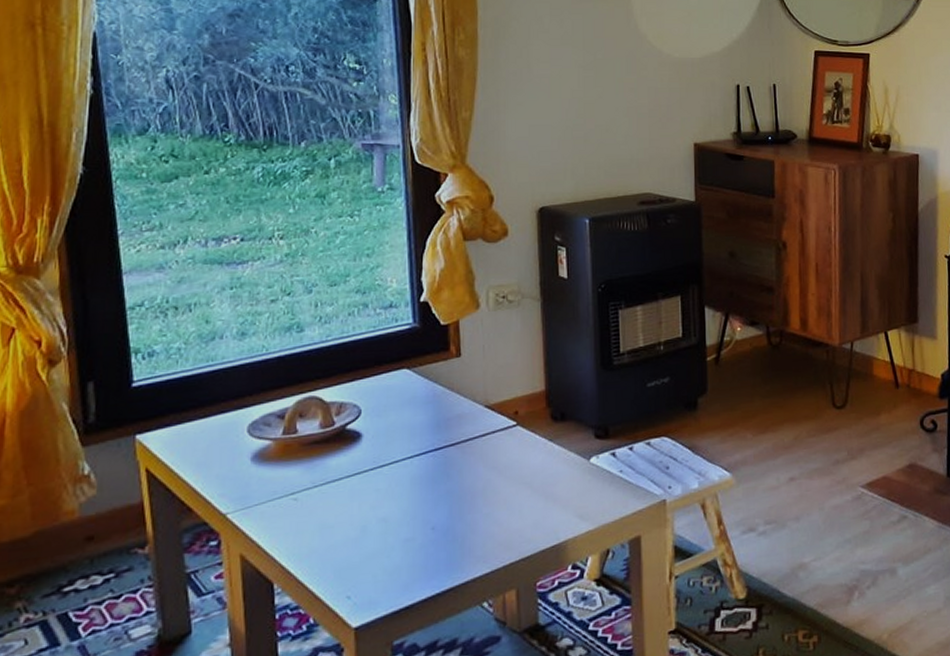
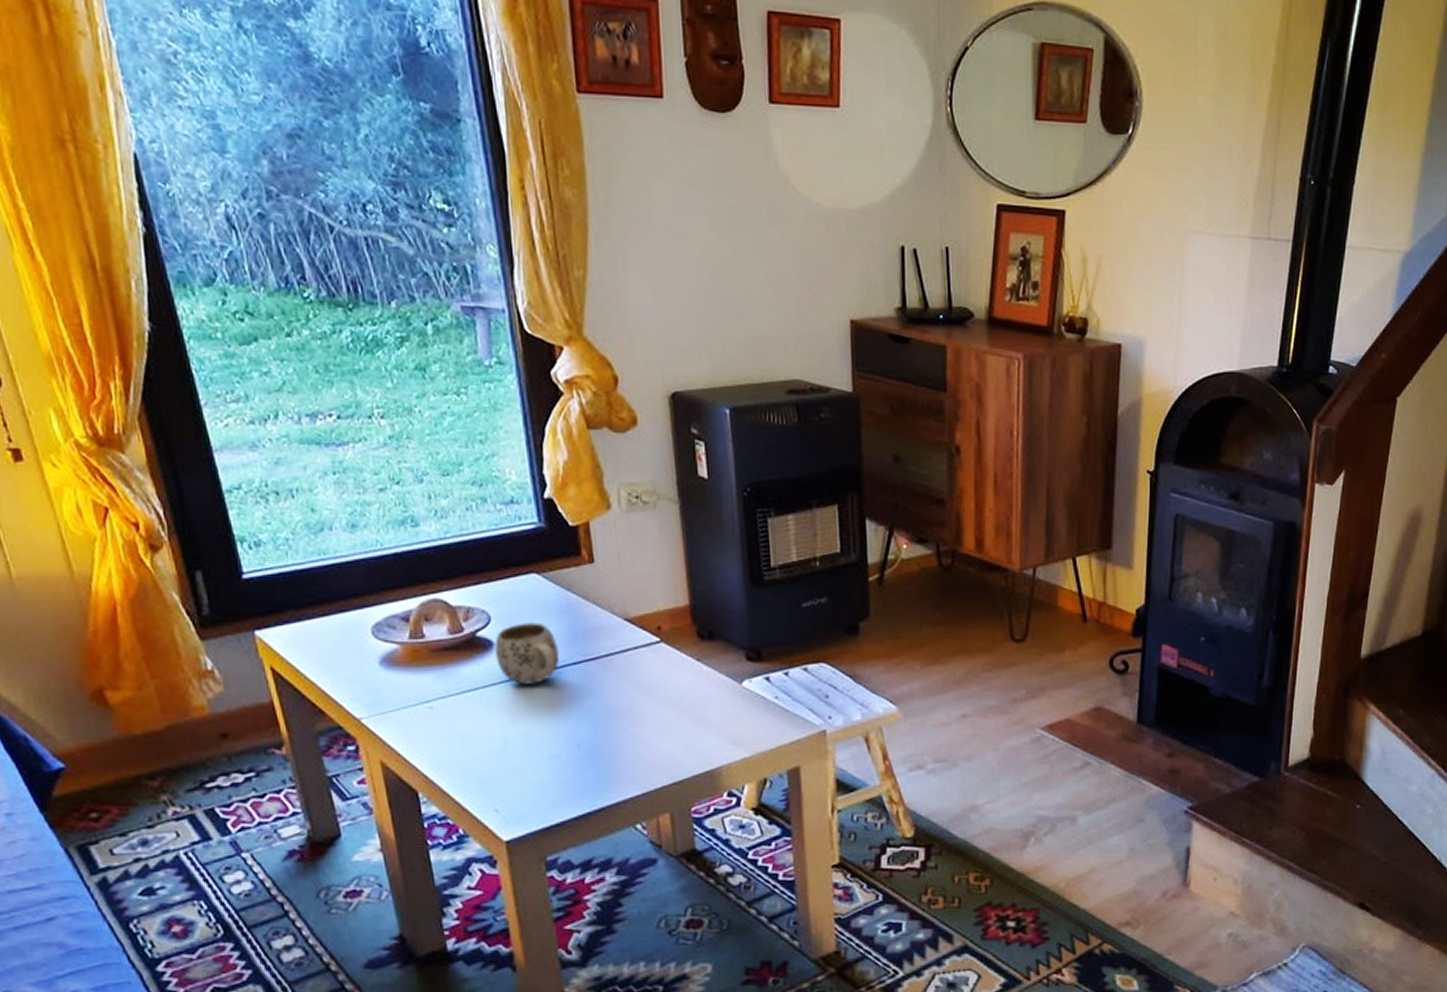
mug: none [361,413,423,472] -> present [494,622,560,685]

